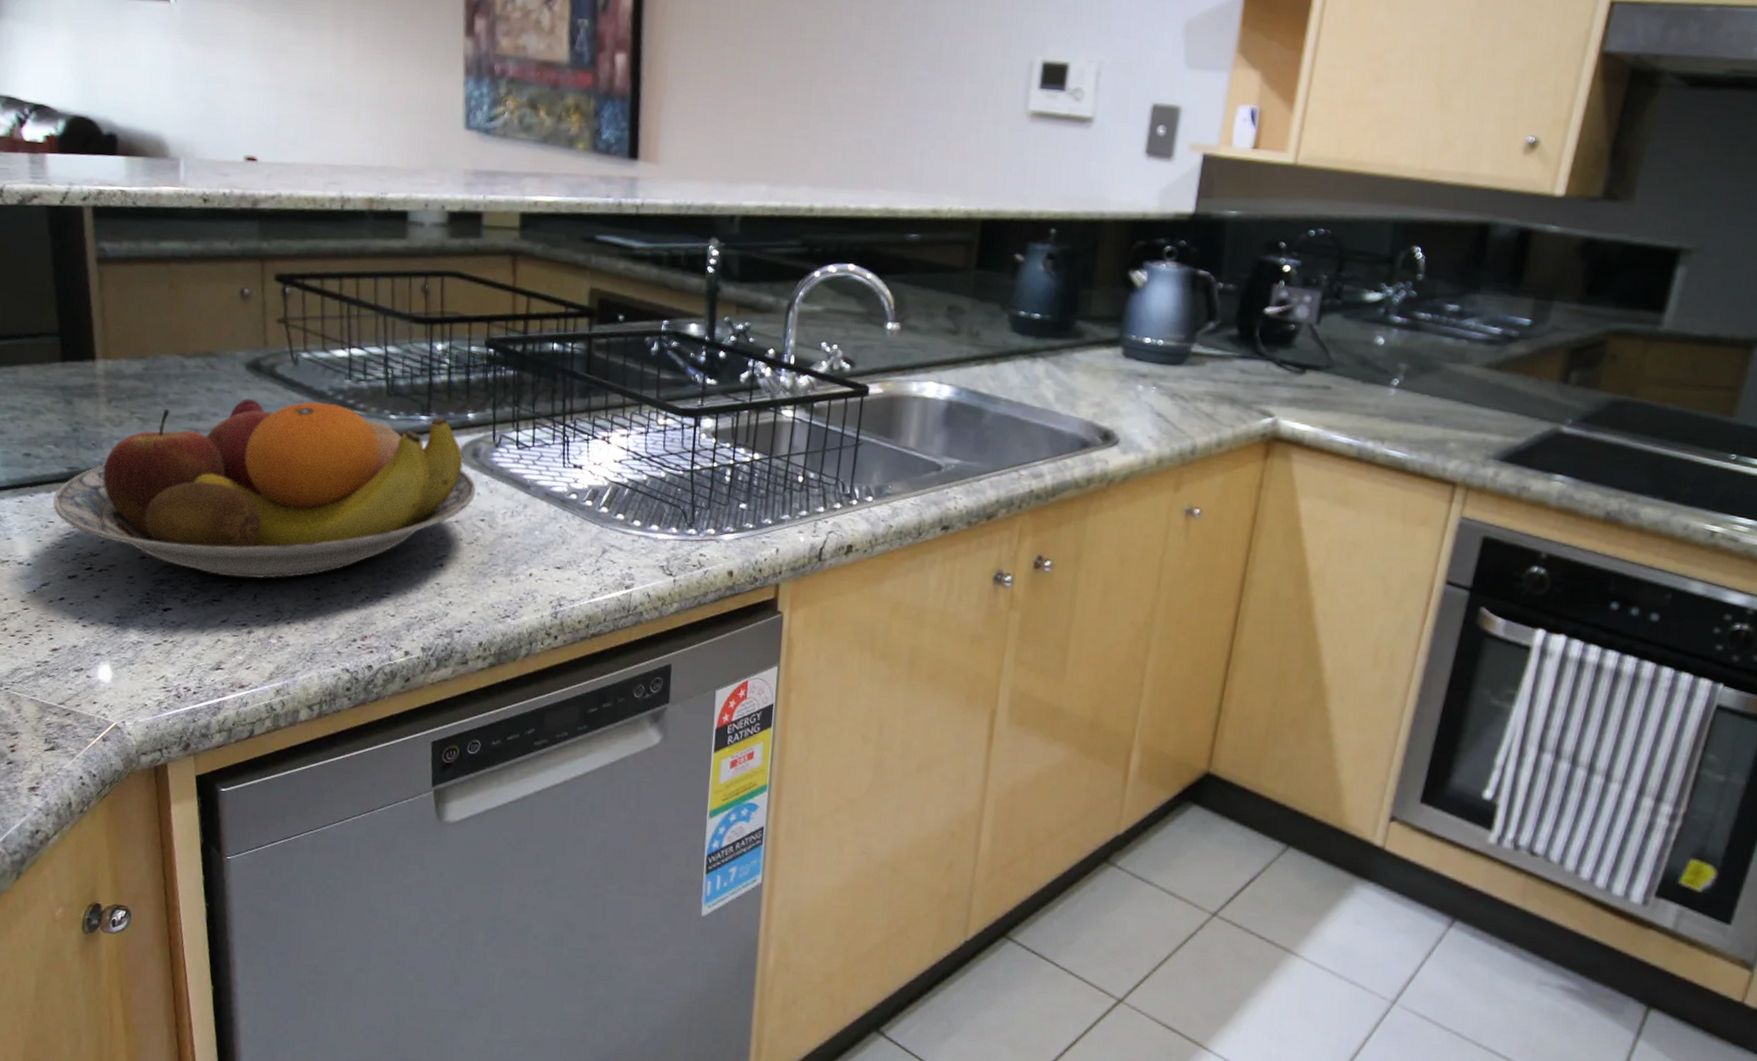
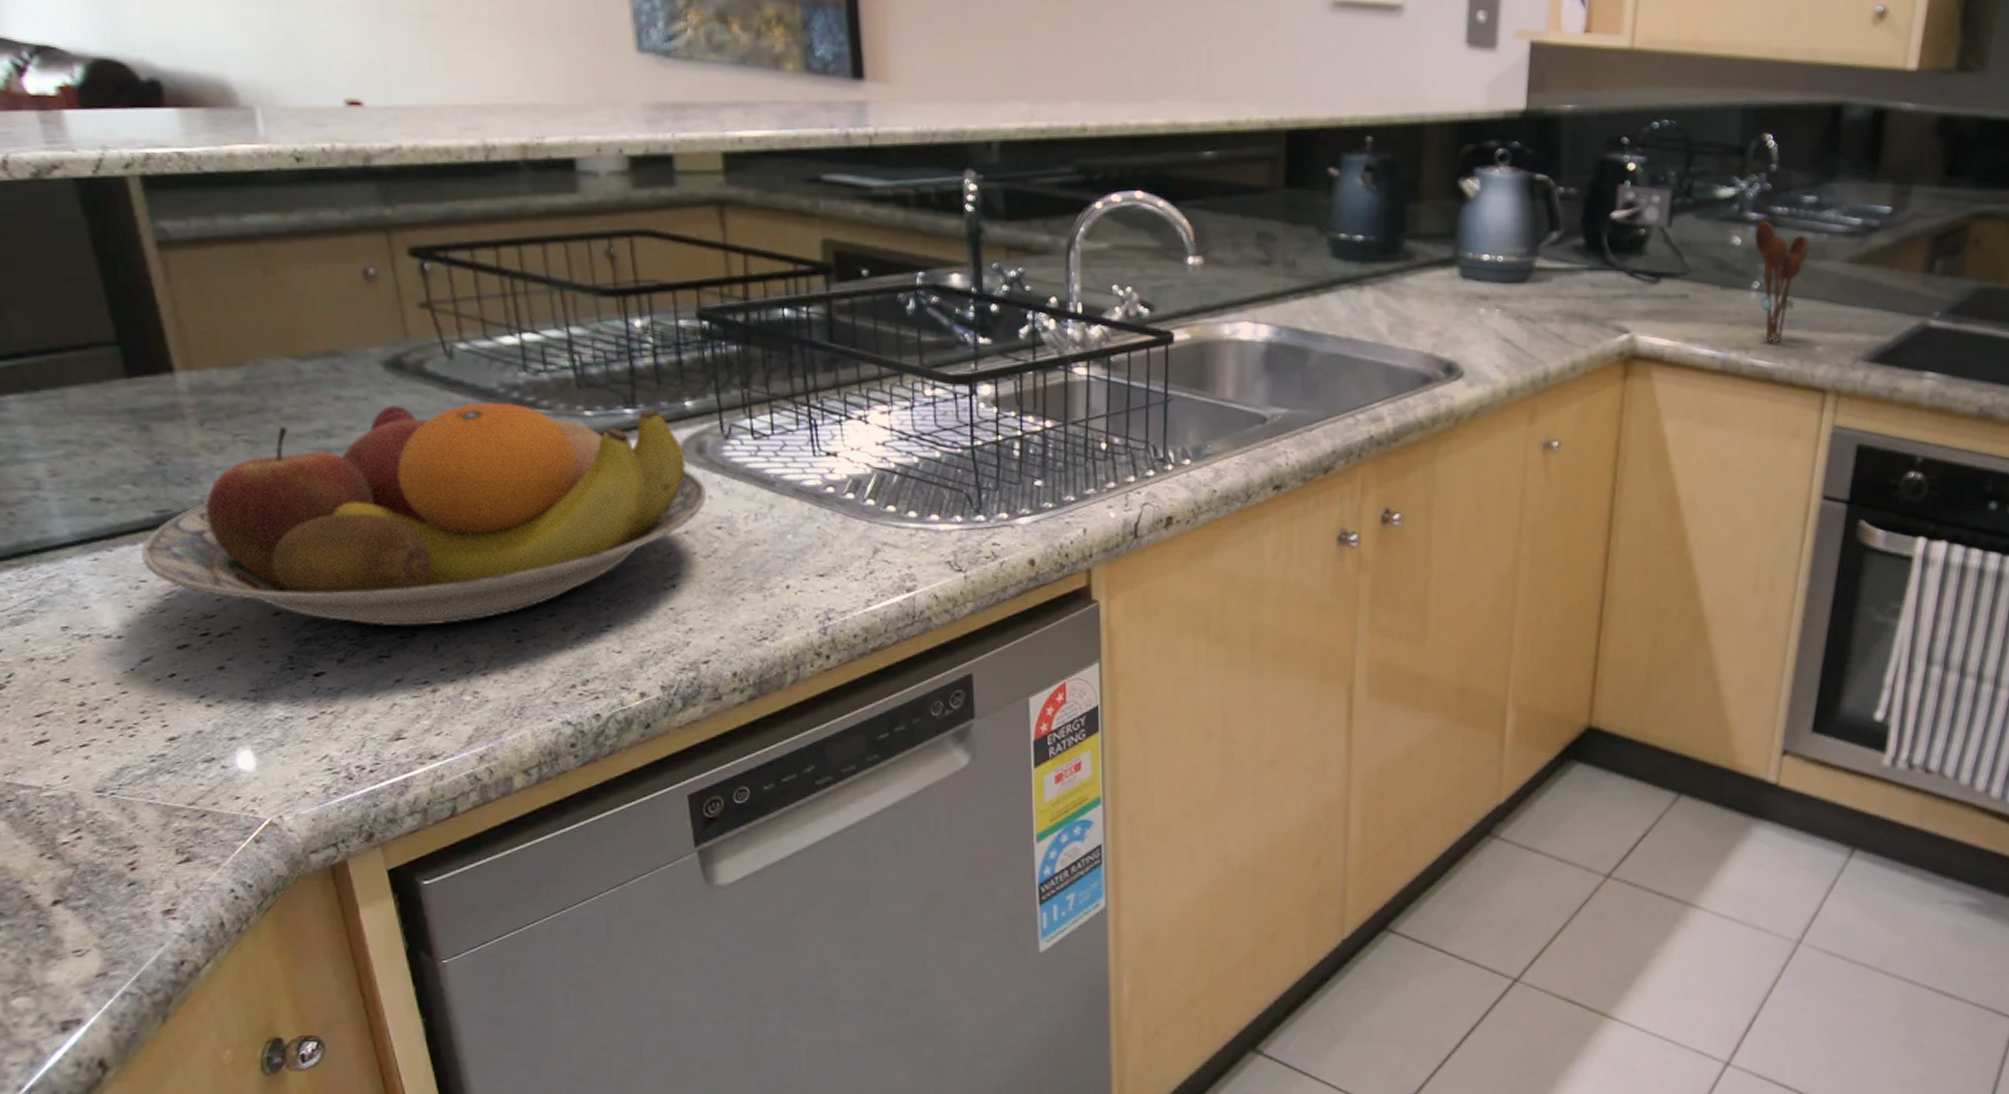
utensil holder: none [1397,325,1450,436] -> present [1754,221,1810,343]

